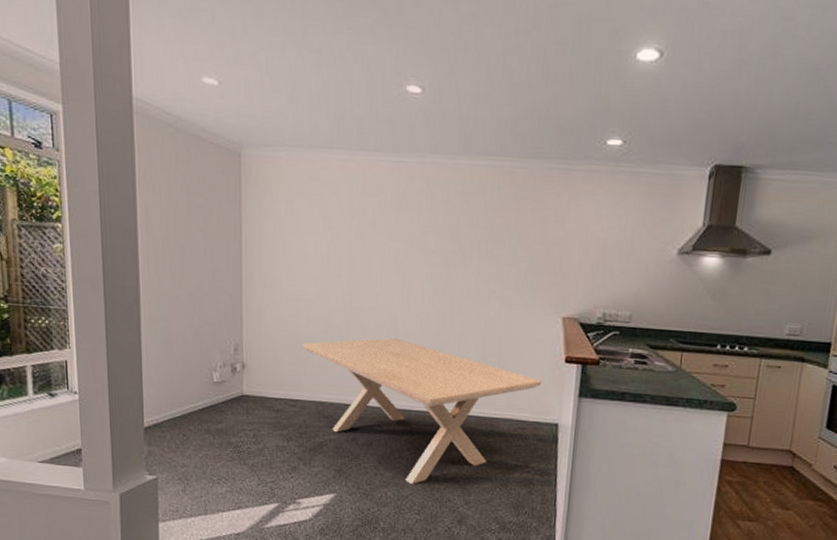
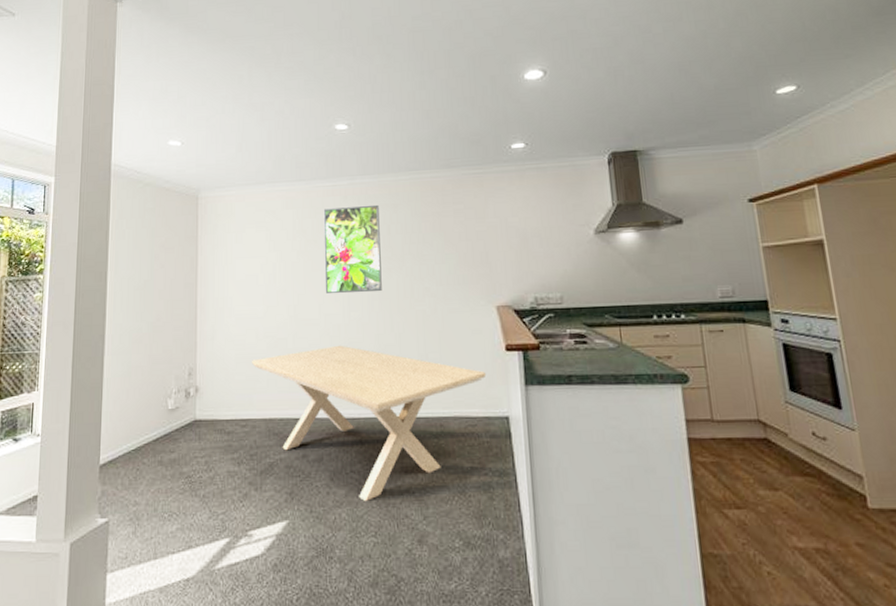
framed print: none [383,188,450,288] -> present [323,204,382,293]

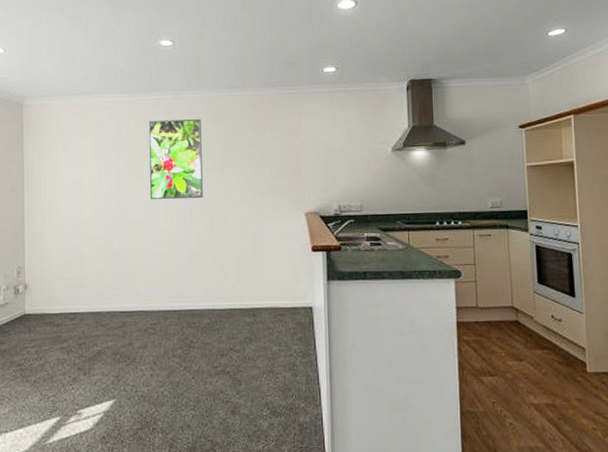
dining table: present [252,345,487,501] -> none [80,246,295,380]

